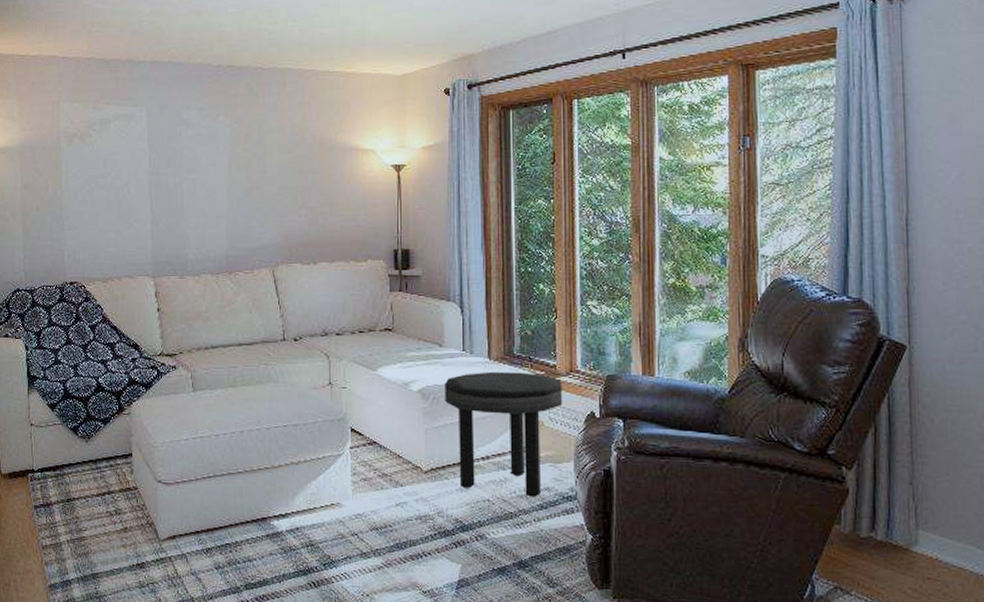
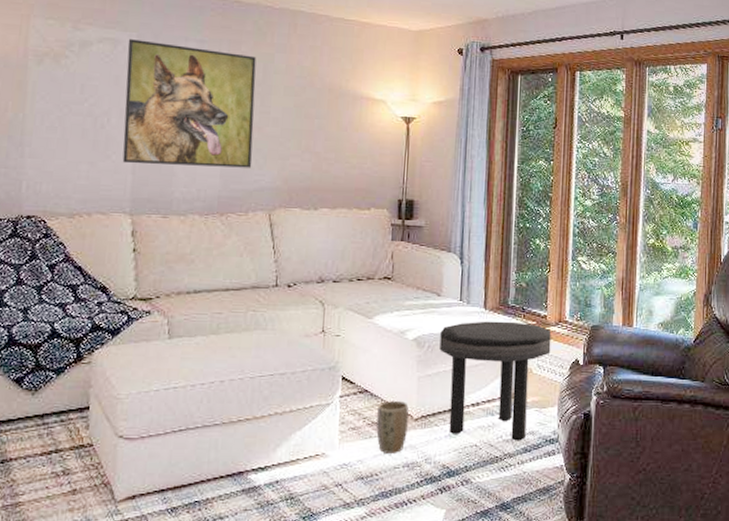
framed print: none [139,113,254,230] -> present [122,39,257,168]
plant pot: none [387,453,418,505] -> present [376,401,409,453]

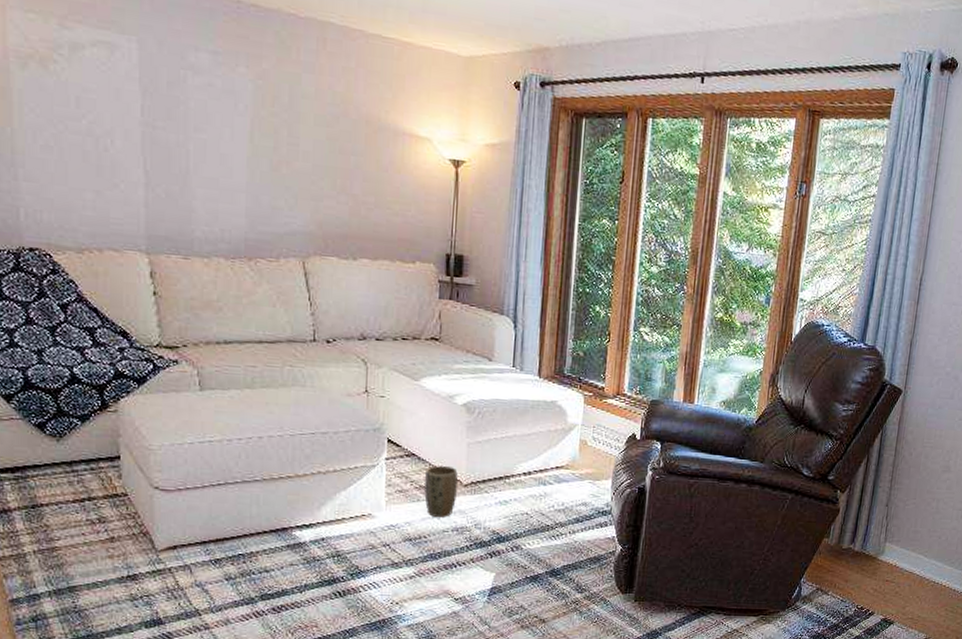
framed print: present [122,39,257,168] -> none [127,44,282,209]
side table: present [439,321,552,441] -> none [490,389,609,512]

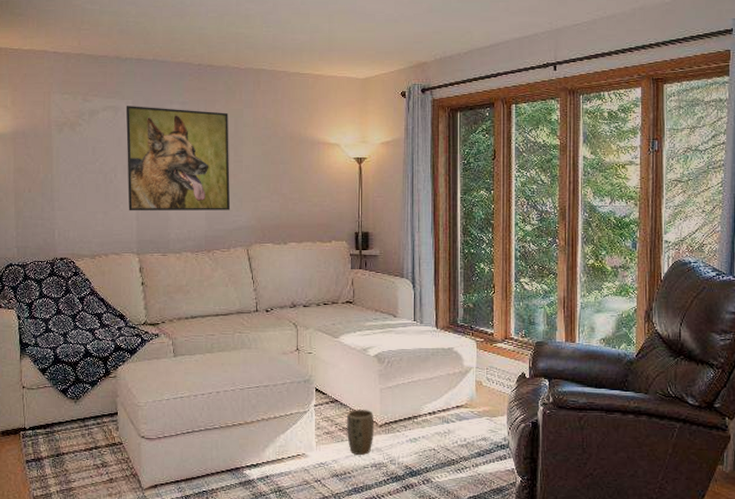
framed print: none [127,44,282,209] -> present [125,106,231,211]

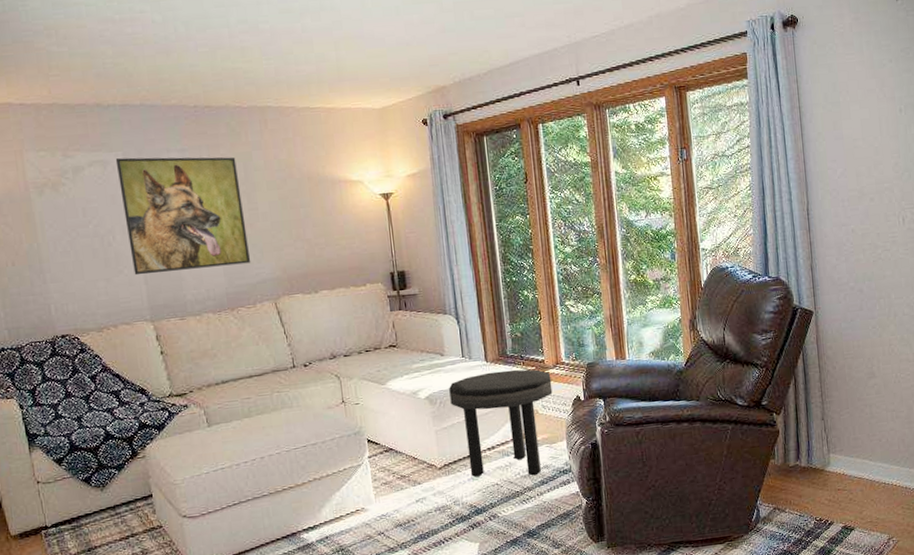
plant pot: present [347,410,373,455] -> none [404,454,434,501]
side table: none [398,339,498,446] -> present [449,369,553,477]

